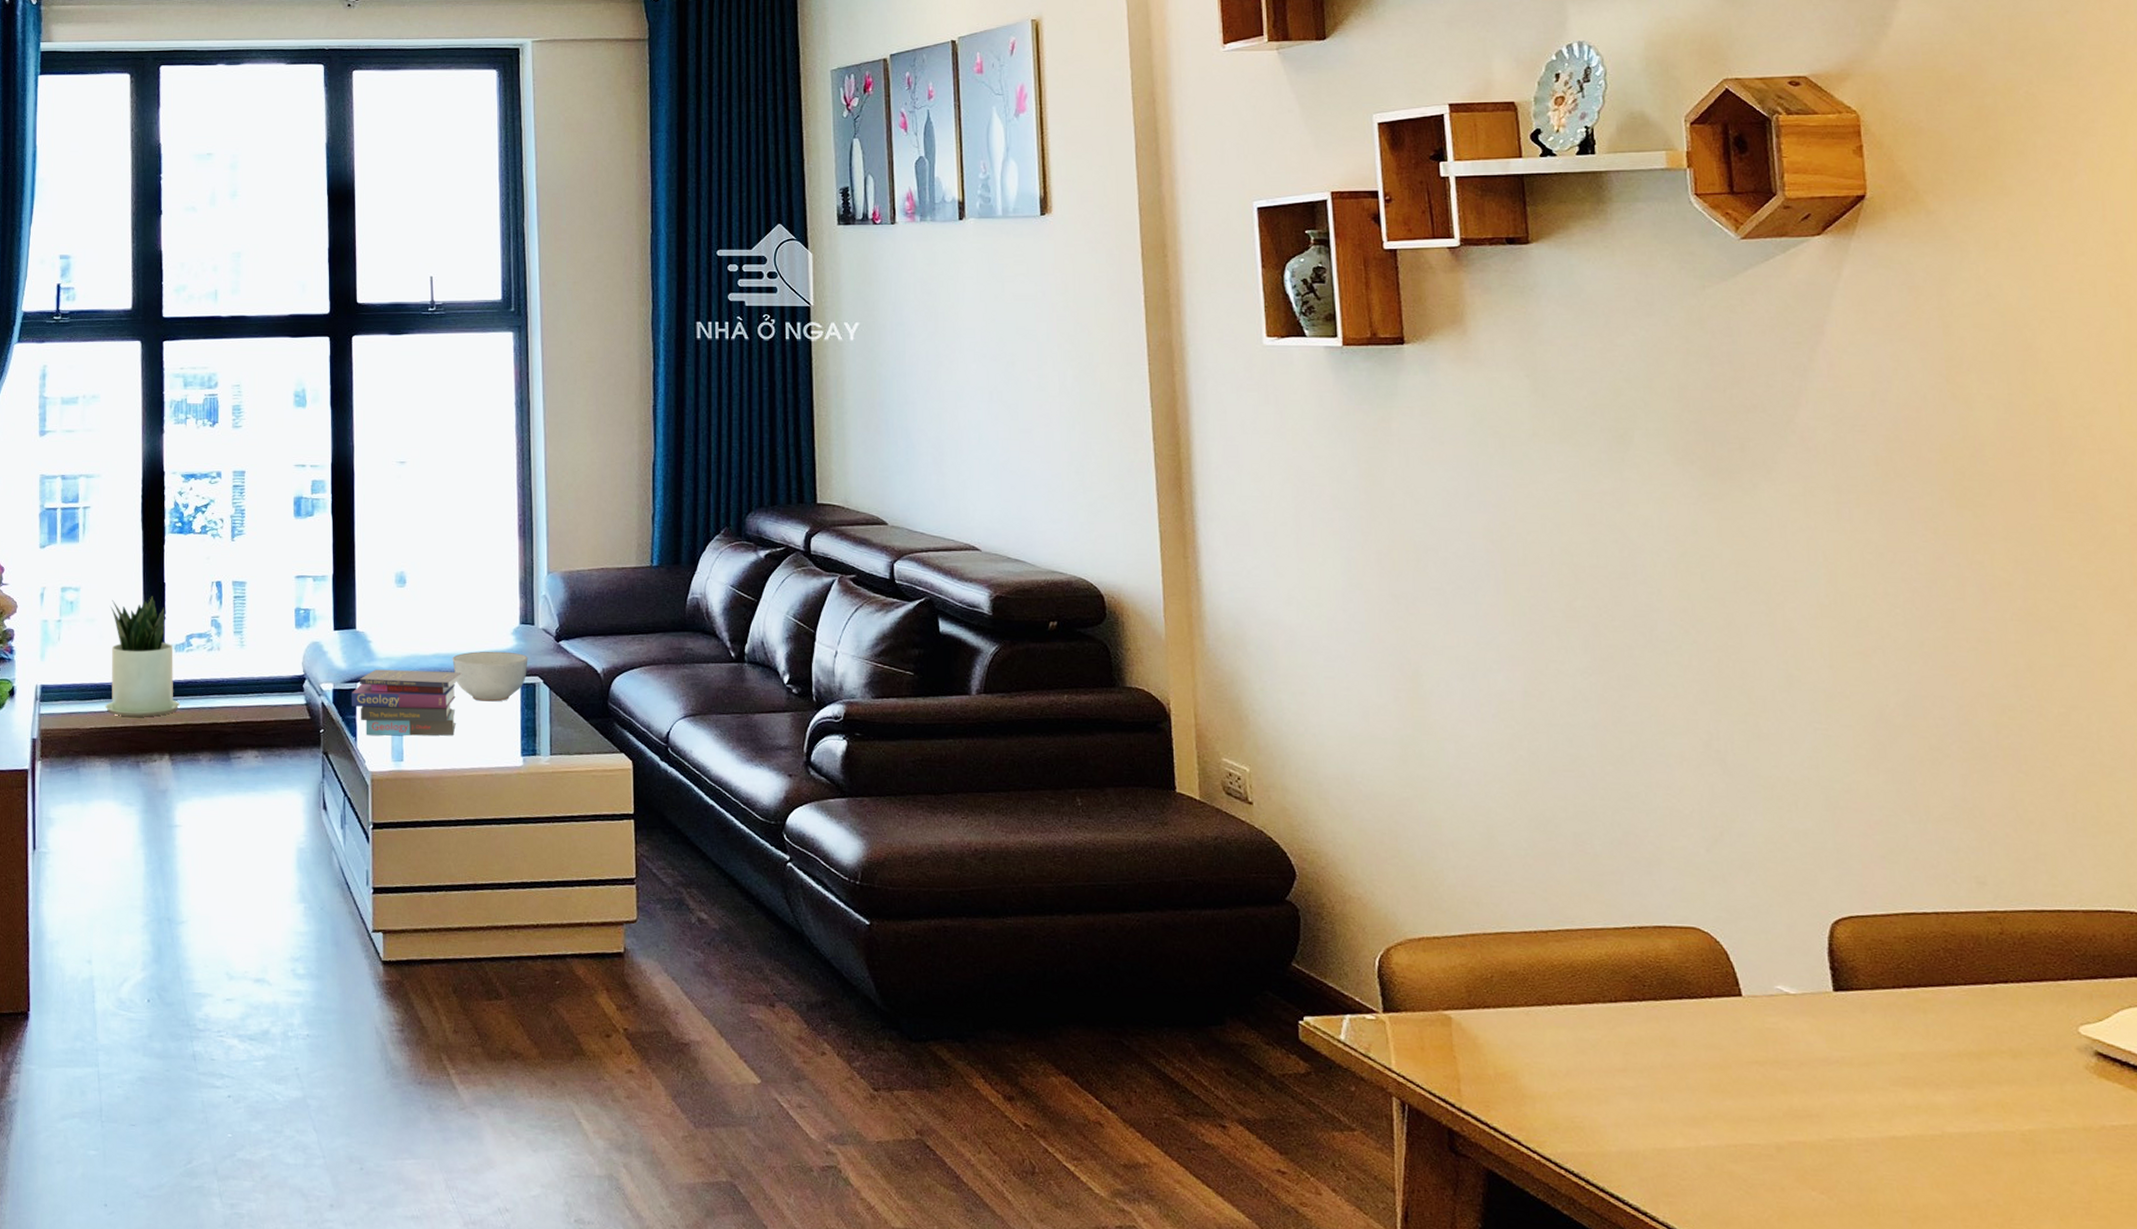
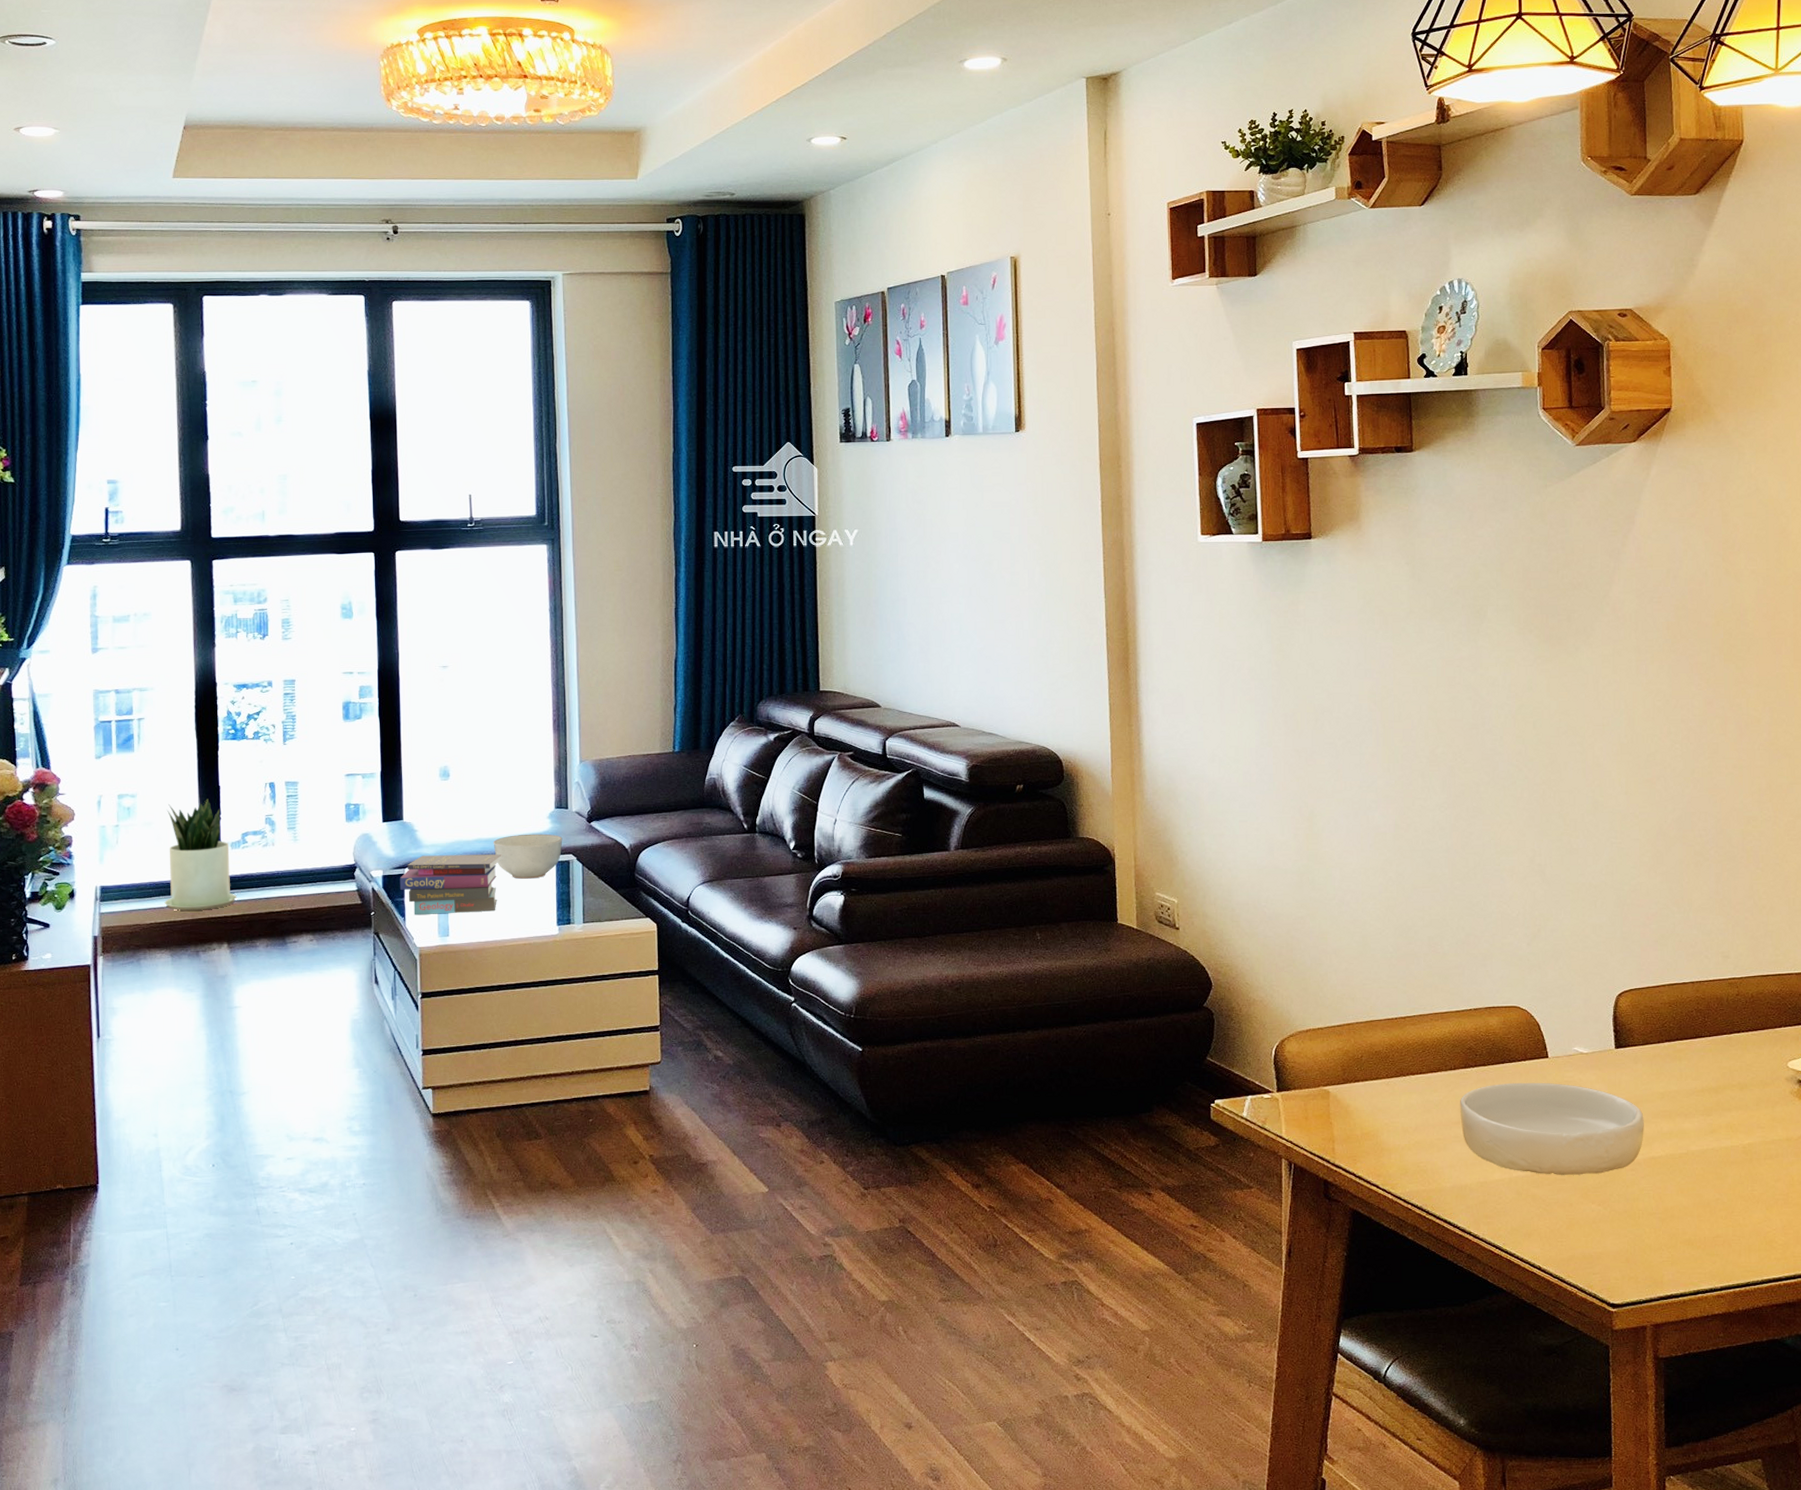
bowl: none [1624,1024,1880,1152] -> present [1460,1082,1644,1175]

